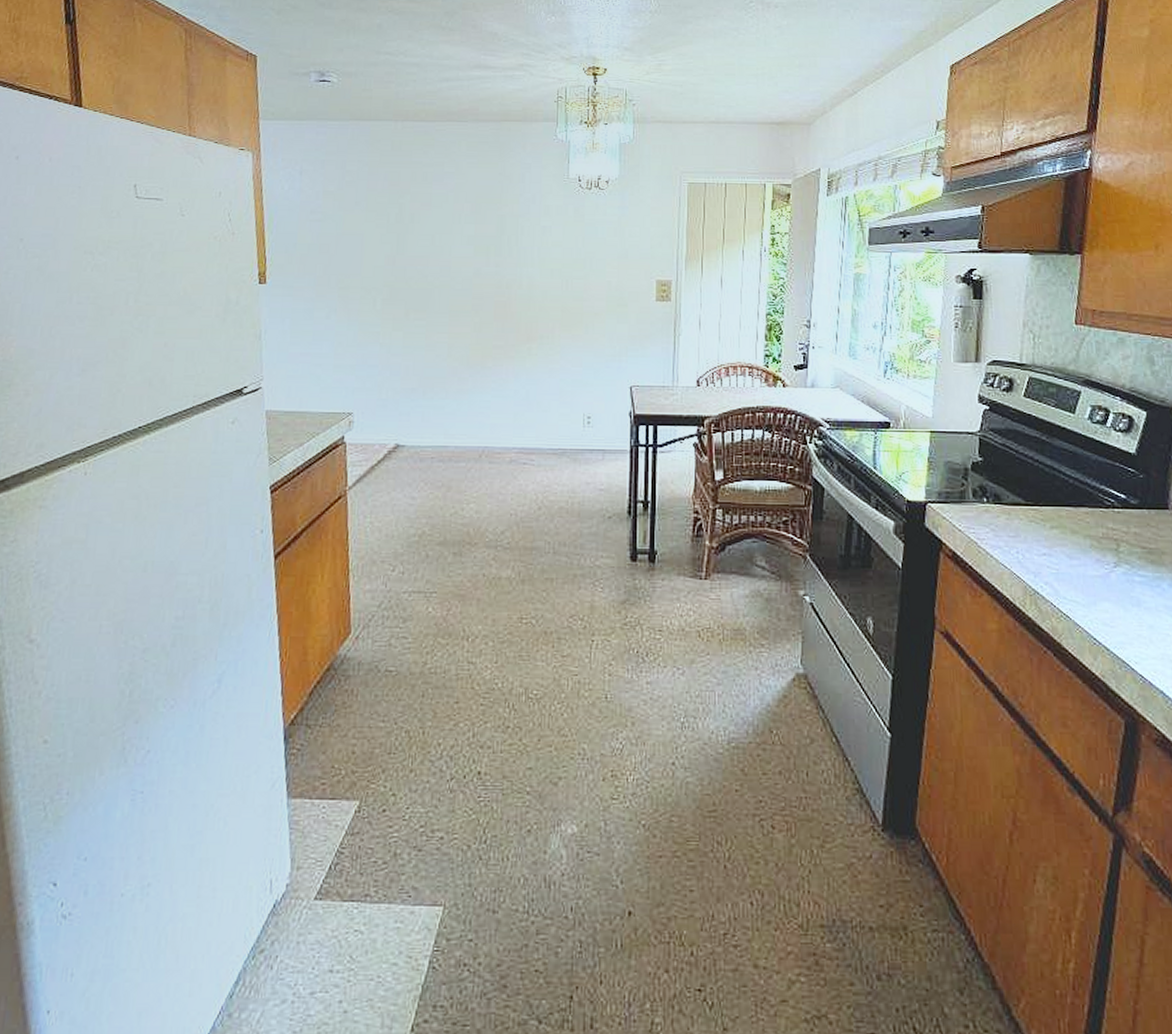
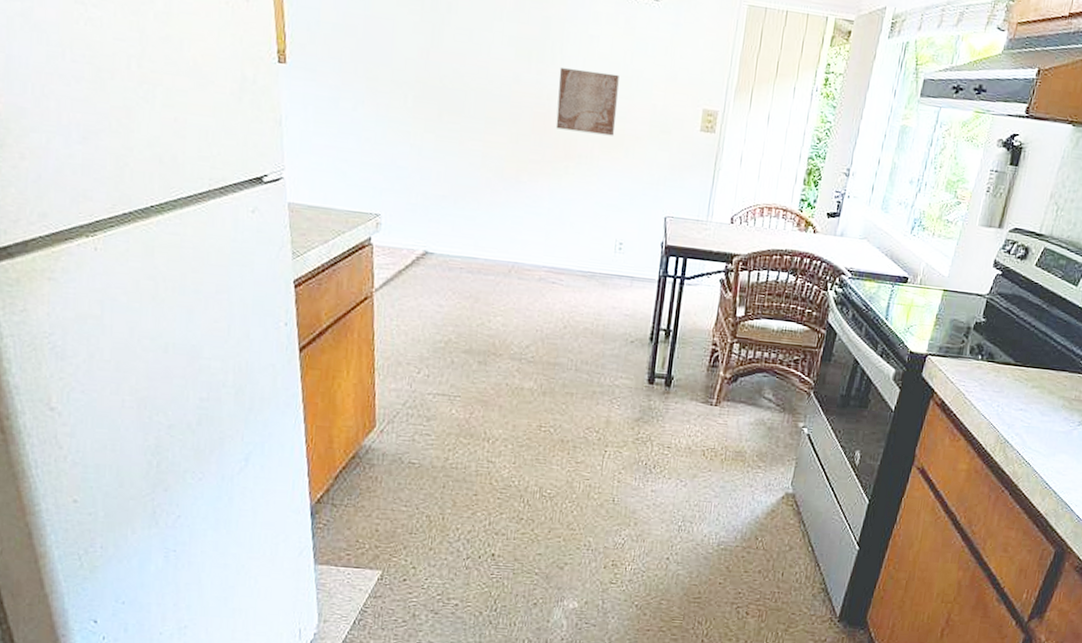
wall art: none [516,257,574,315] -> present [555,68,619,136]

